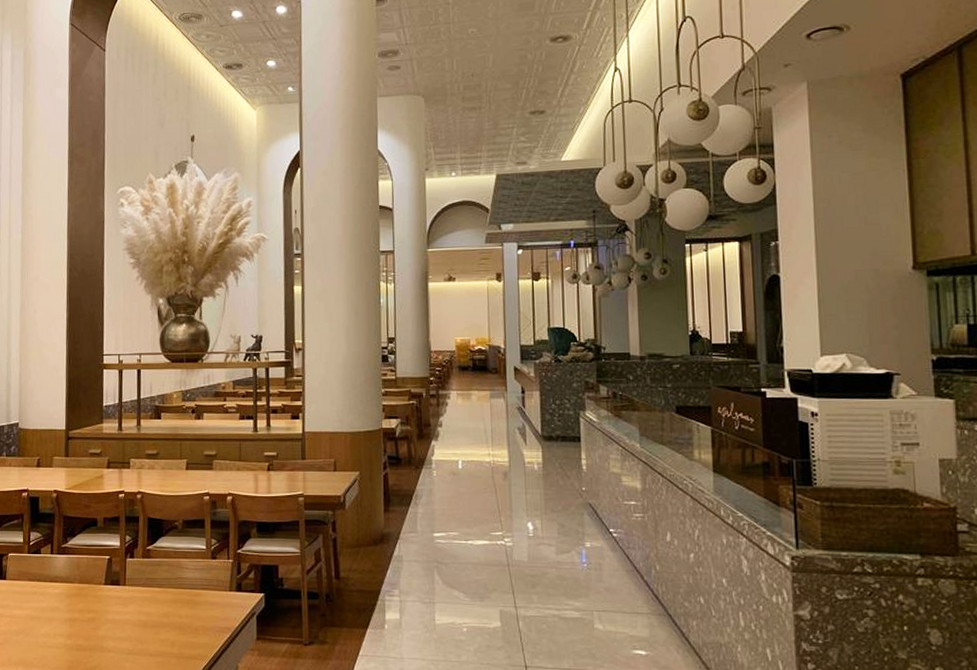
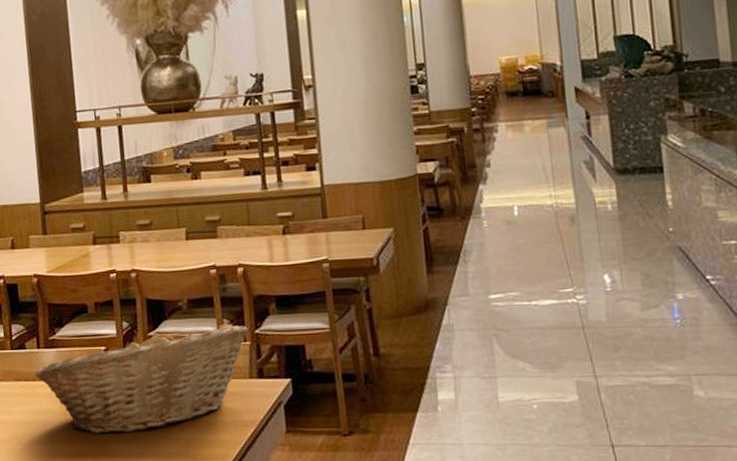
fruit basket: none [46,543,232,632] -> present [35,323,249,434]

